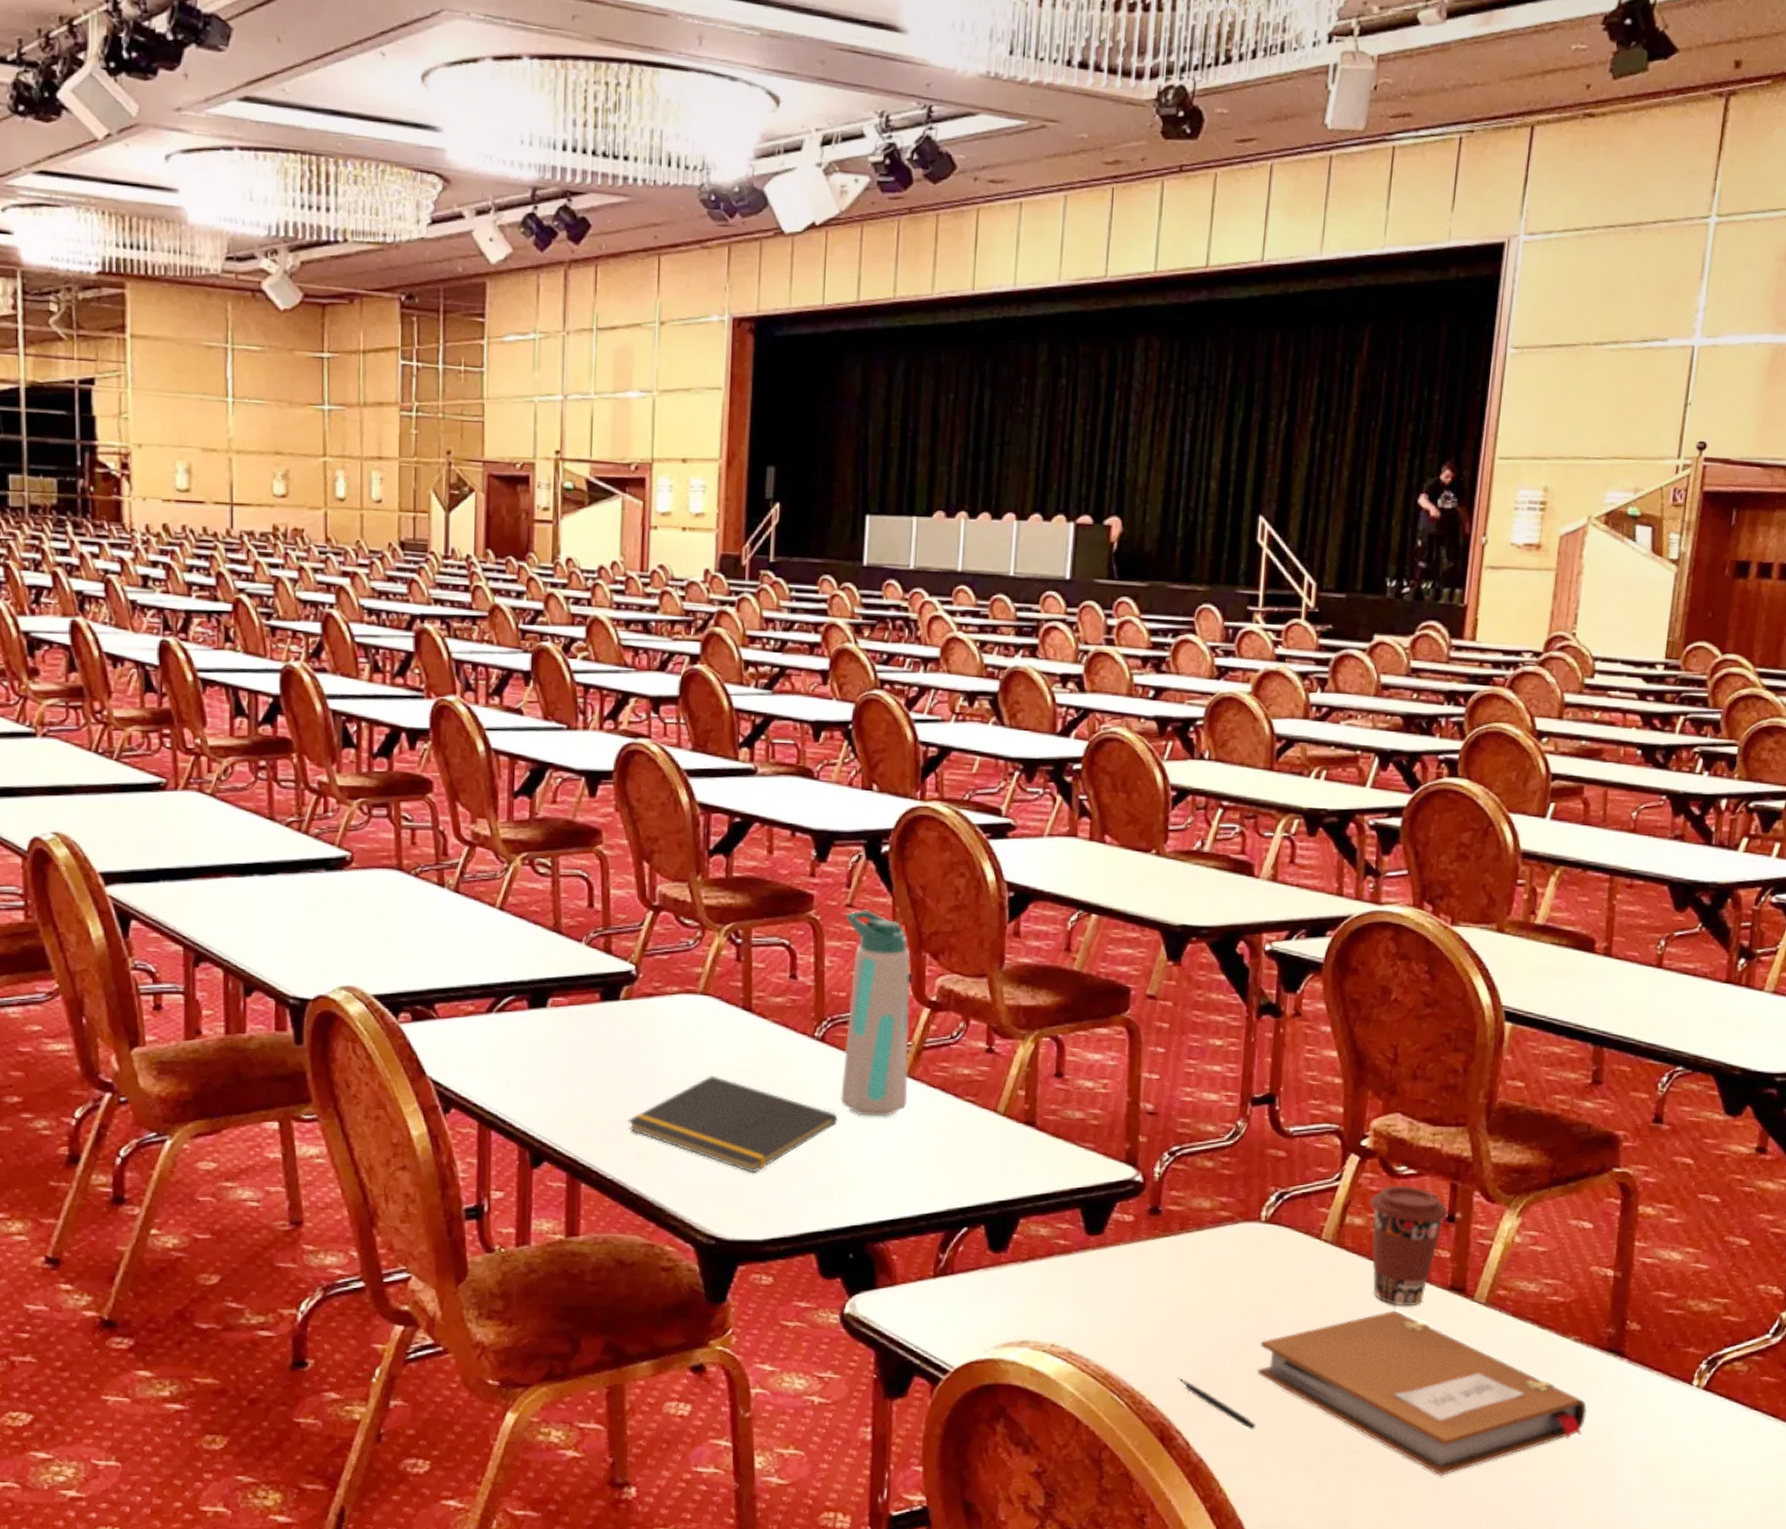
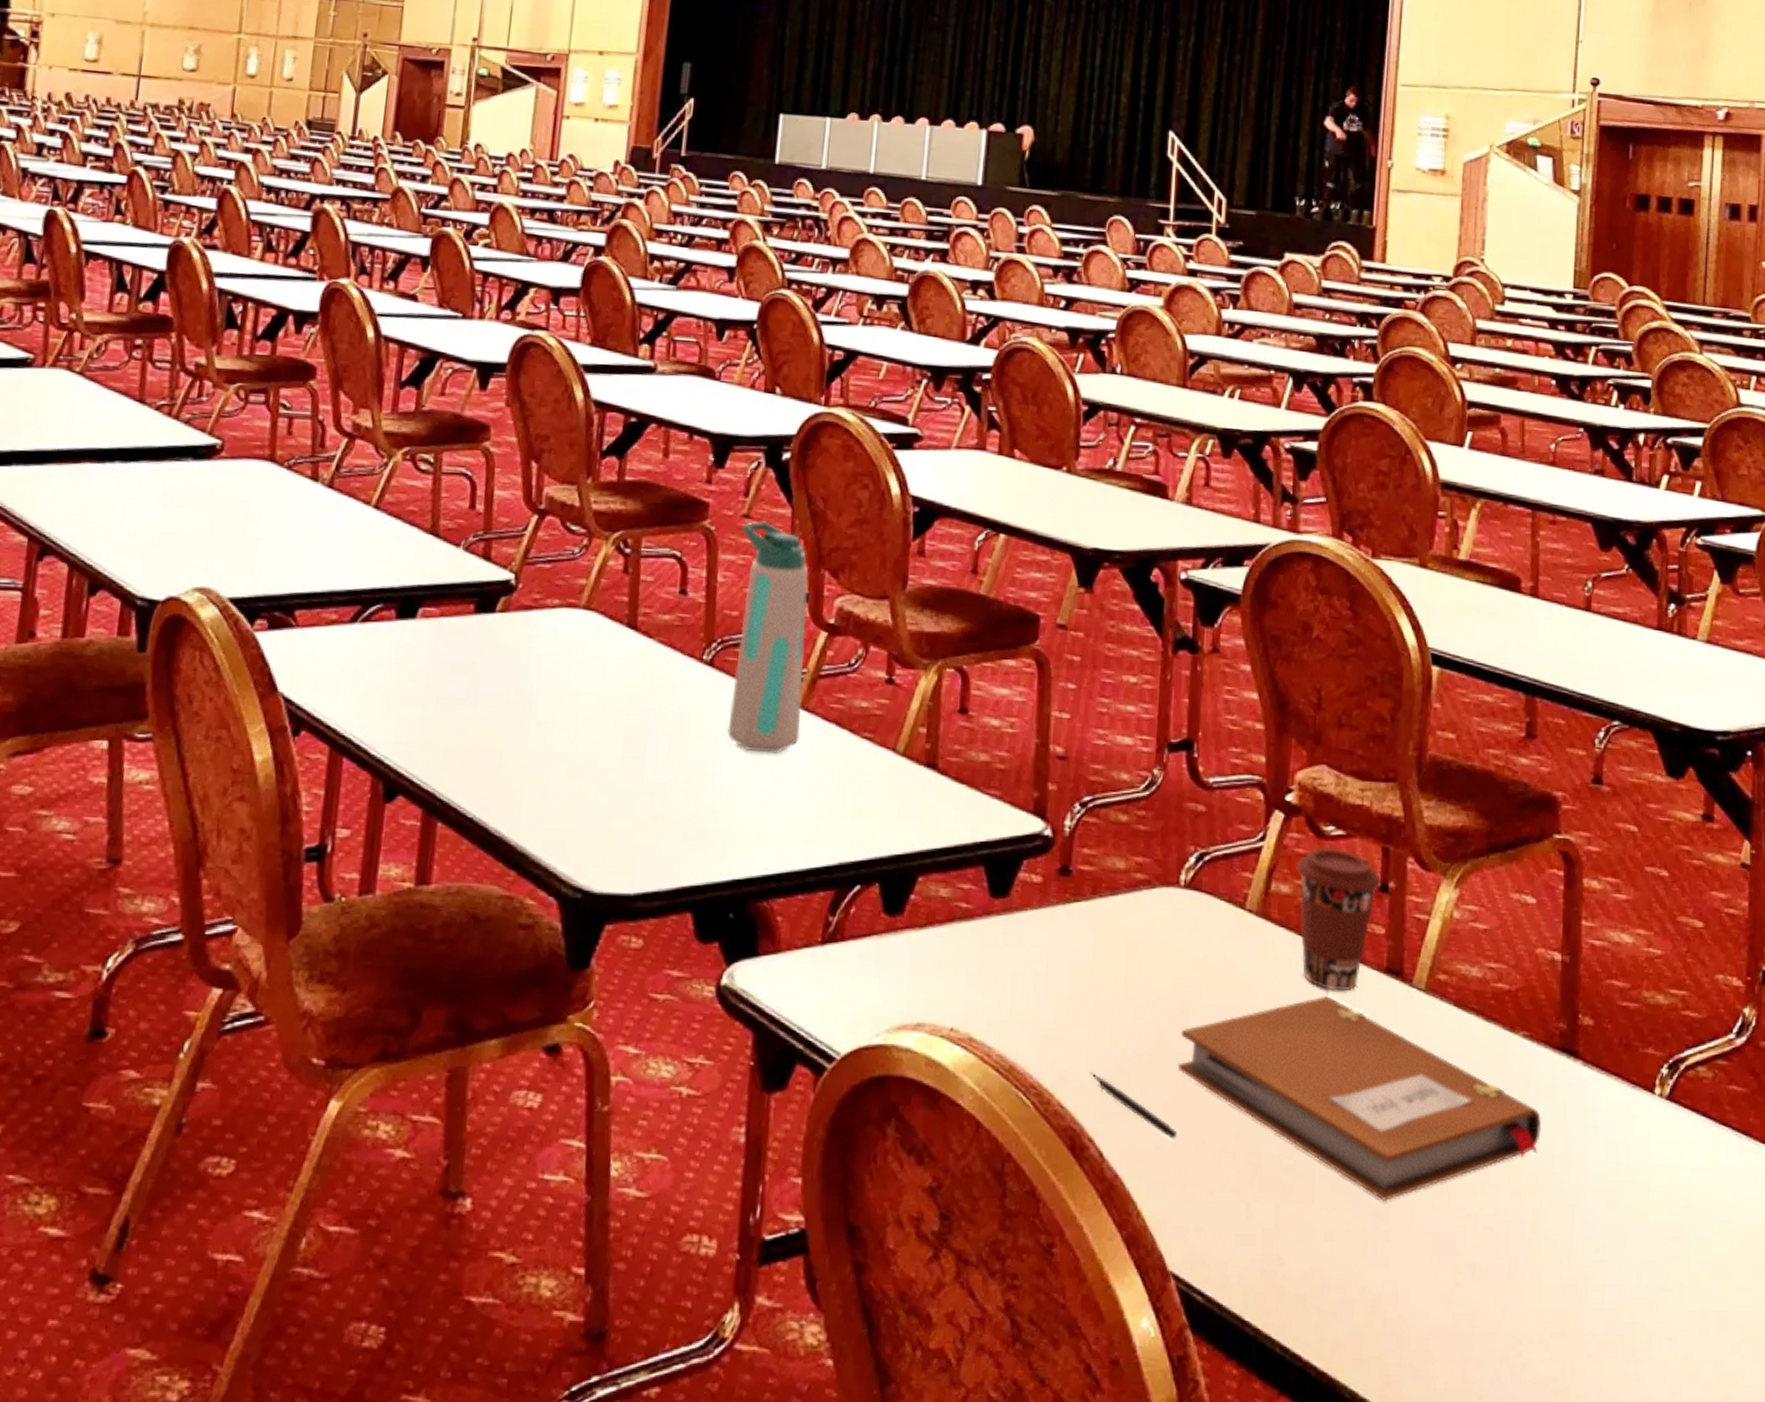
notepad: present [627,1075,838,1174] -> none [494,700,724,816]

